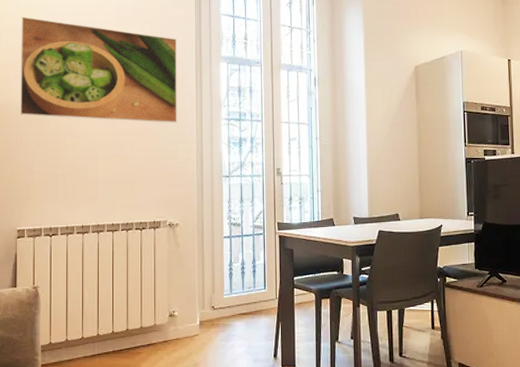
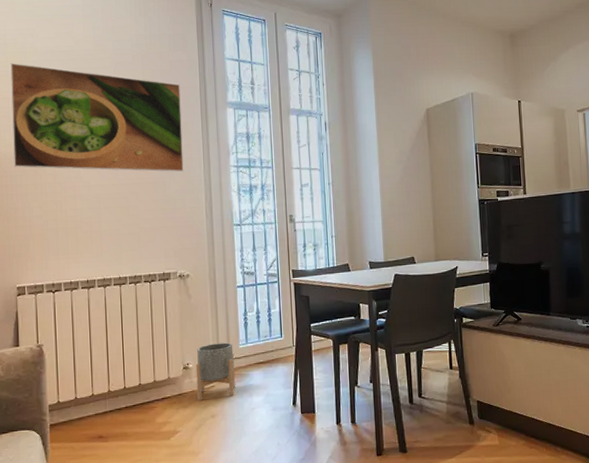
planter: none [181,292,218,349] -> present [195,342,235,401]

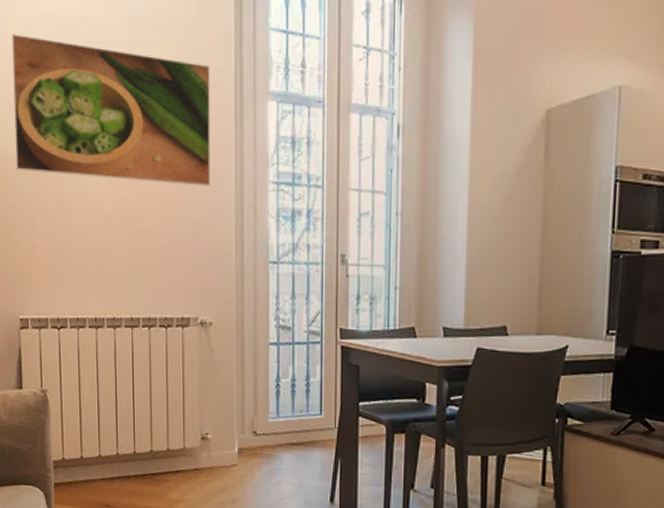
planter: present [195,342,235,401] -> none [216,412,261,480]

